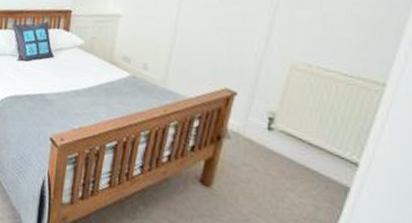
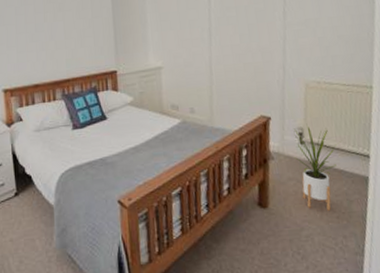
house plant: none [255,109,325,211] -> present [294,123,342,211]

